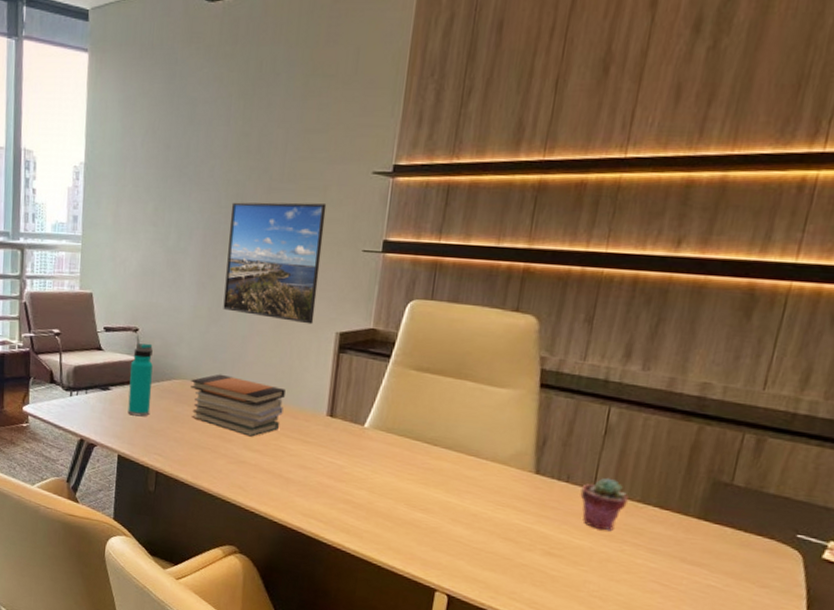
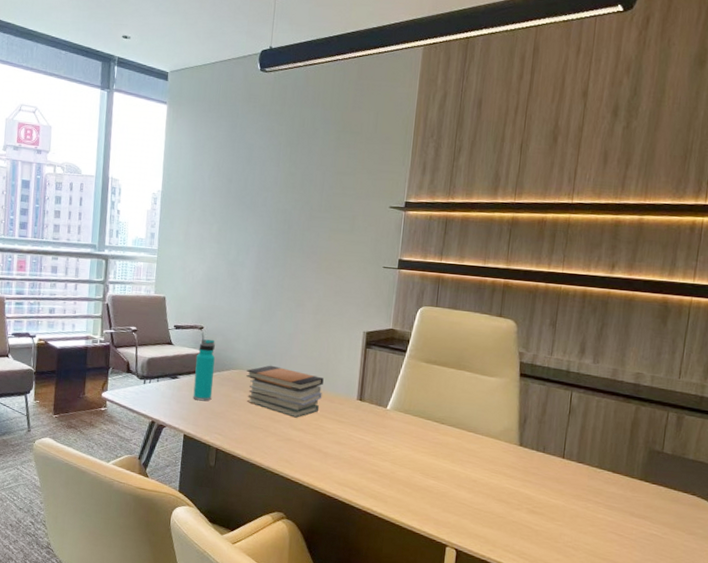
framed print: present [223,202,327,325] -> none [273,226,355,325]
potted succulent: present [580,477,628,532] -> none [554,448,589,492]

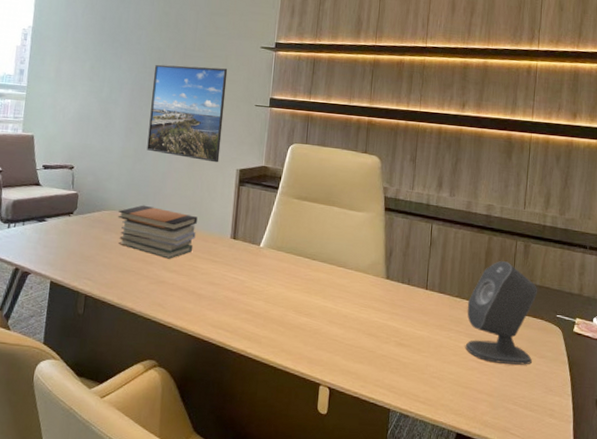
water bottle: present [193,338,215,401] -> none [61,178,86,245]
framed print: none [273,226,355,325] -> present [147,64,228,163]
speaker: none [604,432,691,541] -> present [465,261,538,365]

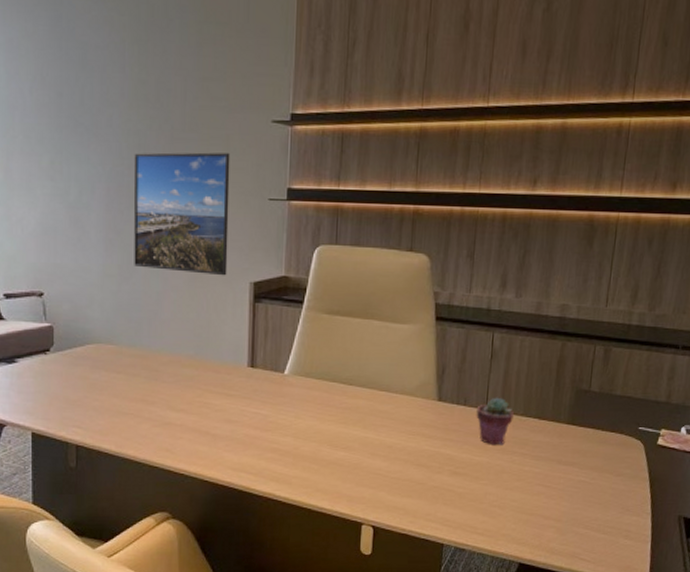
book stack: present [118,205,197,259] -> none [106,334,205,396]
potted succulent: none [418,279,450,322] -> present [476,397,514,445]
speaker: present [465,261,538,365] -> none [530,370,619,485]

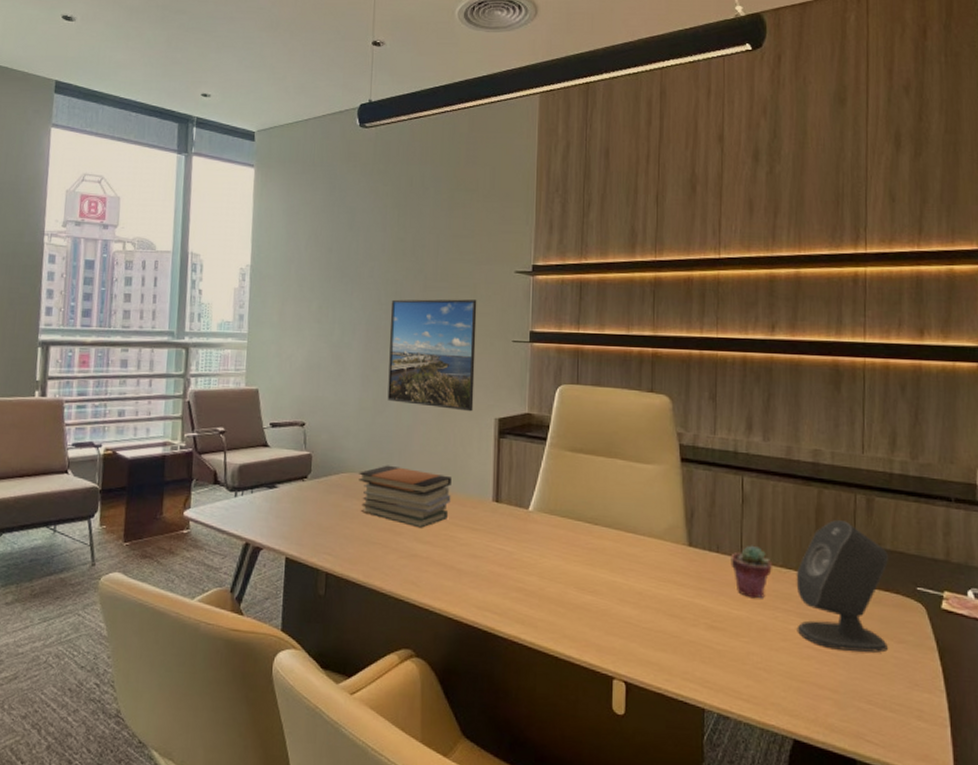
book stack: none [106,334,205,396] -> present [359,465,452,528]
speaker: none [530,370,619,485] -> present [796,520,889,653]

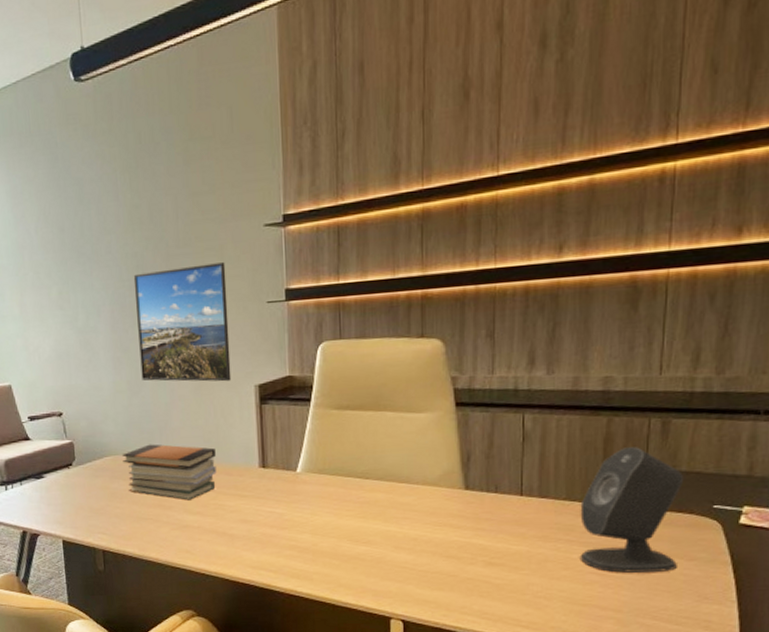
potted succulent: present [731,545,772,599] -> none [510,481,554,533]

